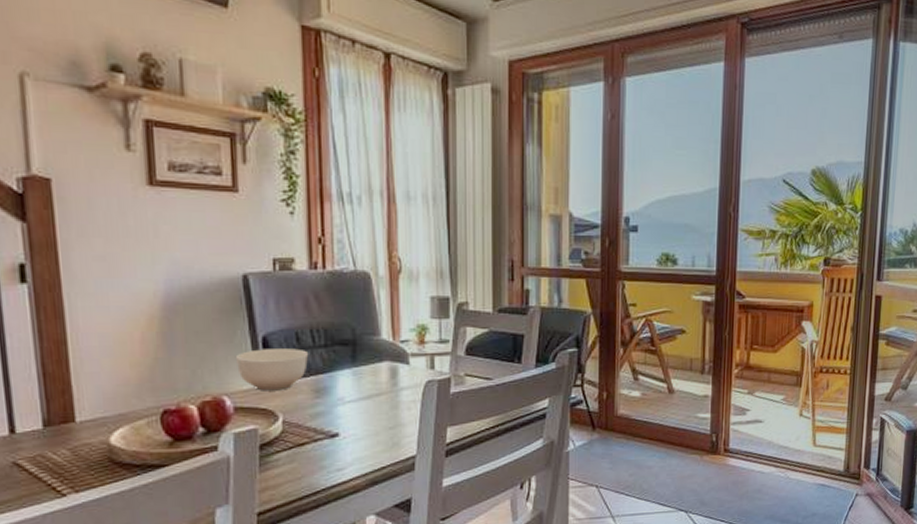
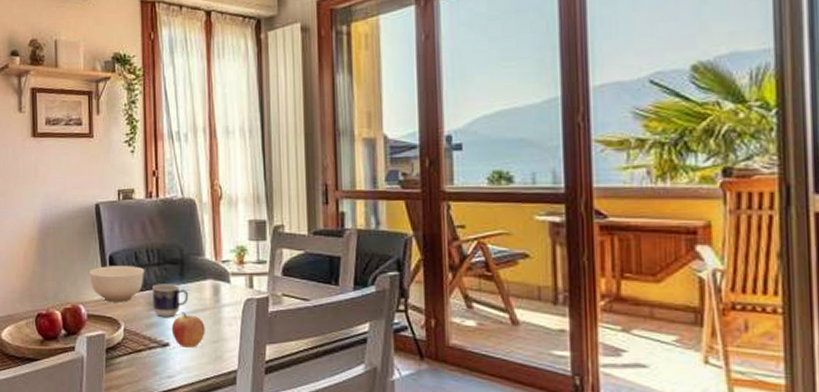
cup: none [318,367,362,406] -> present [152,284,189,318]
fruit: none [341,398,381,437] -> present [171,312,205,348]

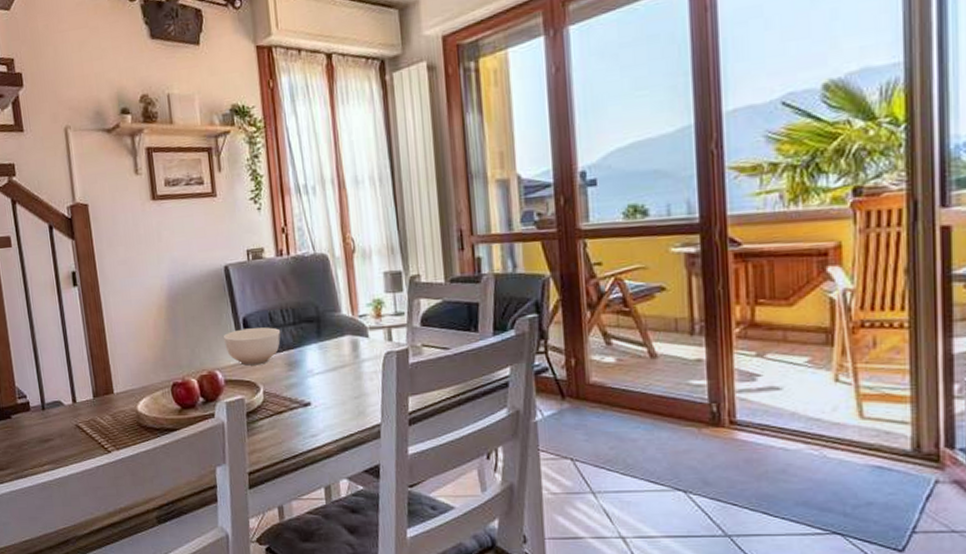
cup: present [152,284,189,318] -> none [289,342,328,378]
fruit: present [171,312,205,348] -> none [311,370,347,406]

